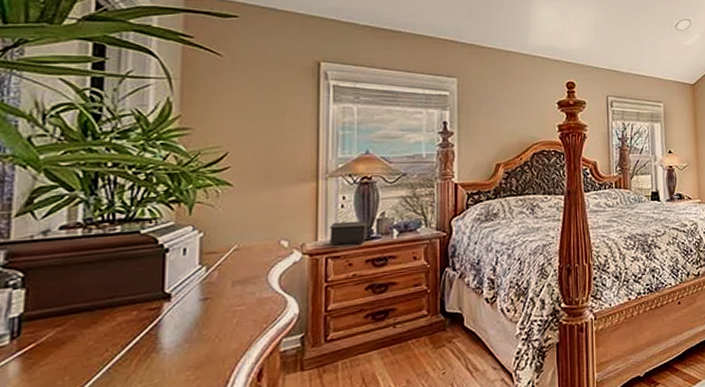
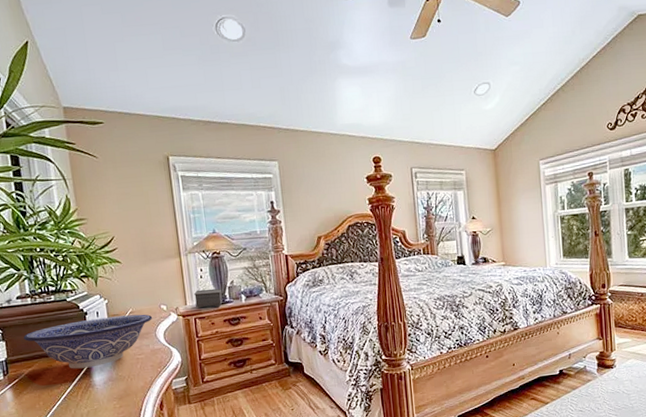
decorative bowl: none [58,252,267,327] -> present [24,314,153,369]

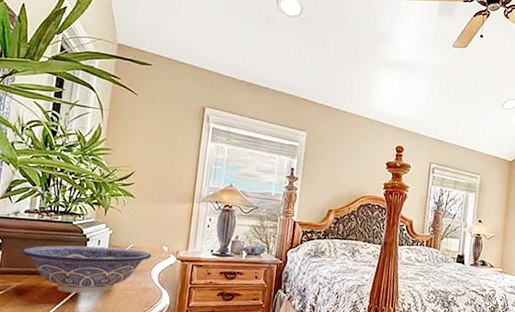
jewelry box: present [193,288,223,309] -> none [196,238,226,259]

